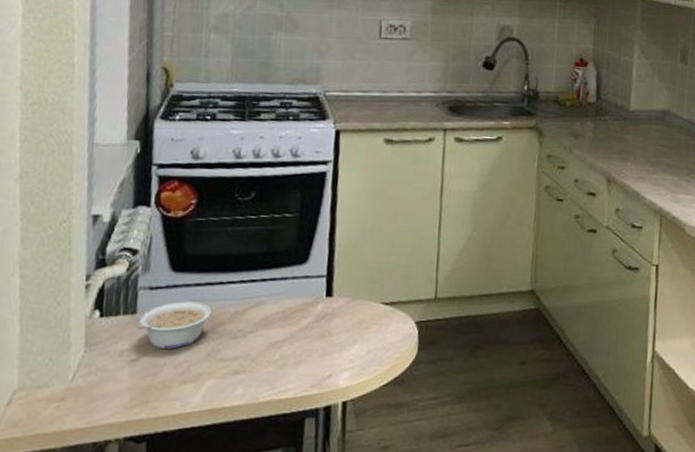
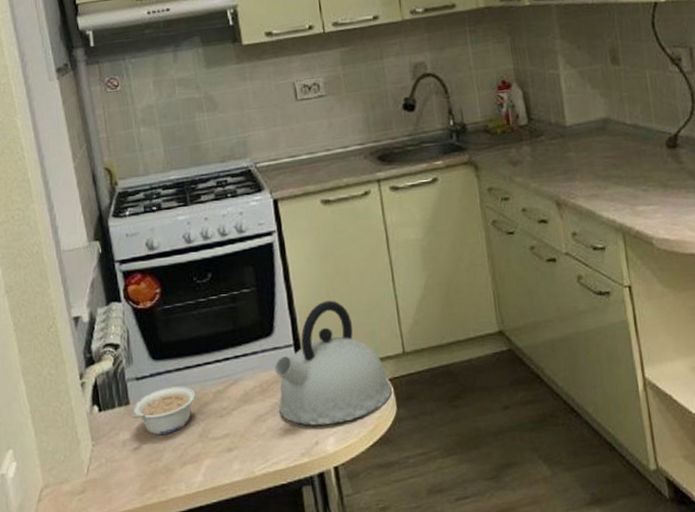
kettle: none [297,237,418,360] -> present [274,300,393,426]

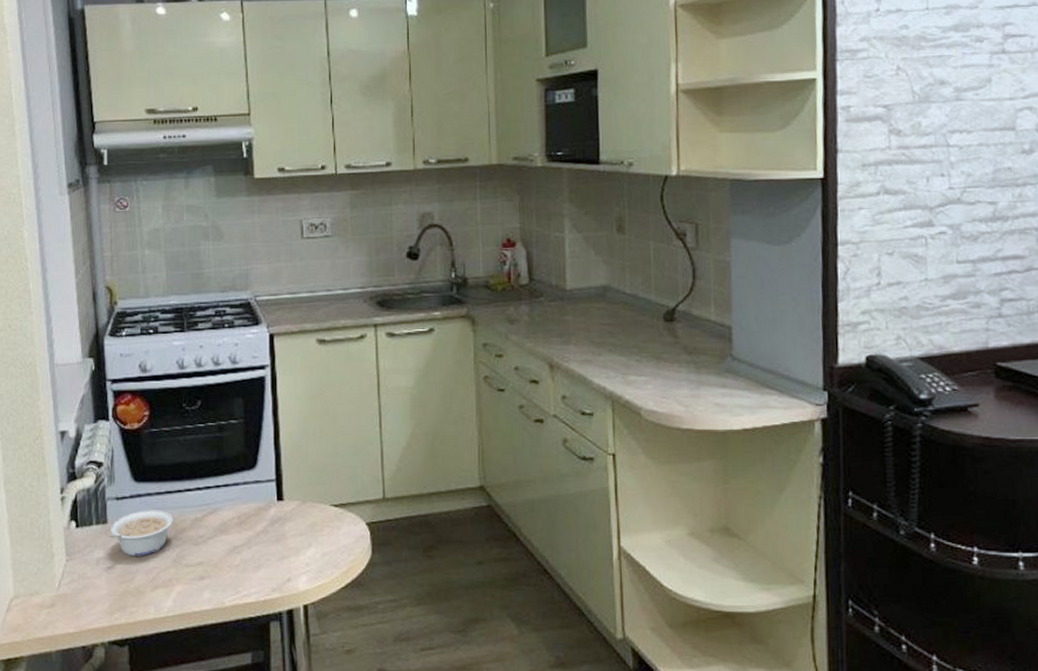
kettle: present [274,300,393,426] -> none [255,439,370,563]

